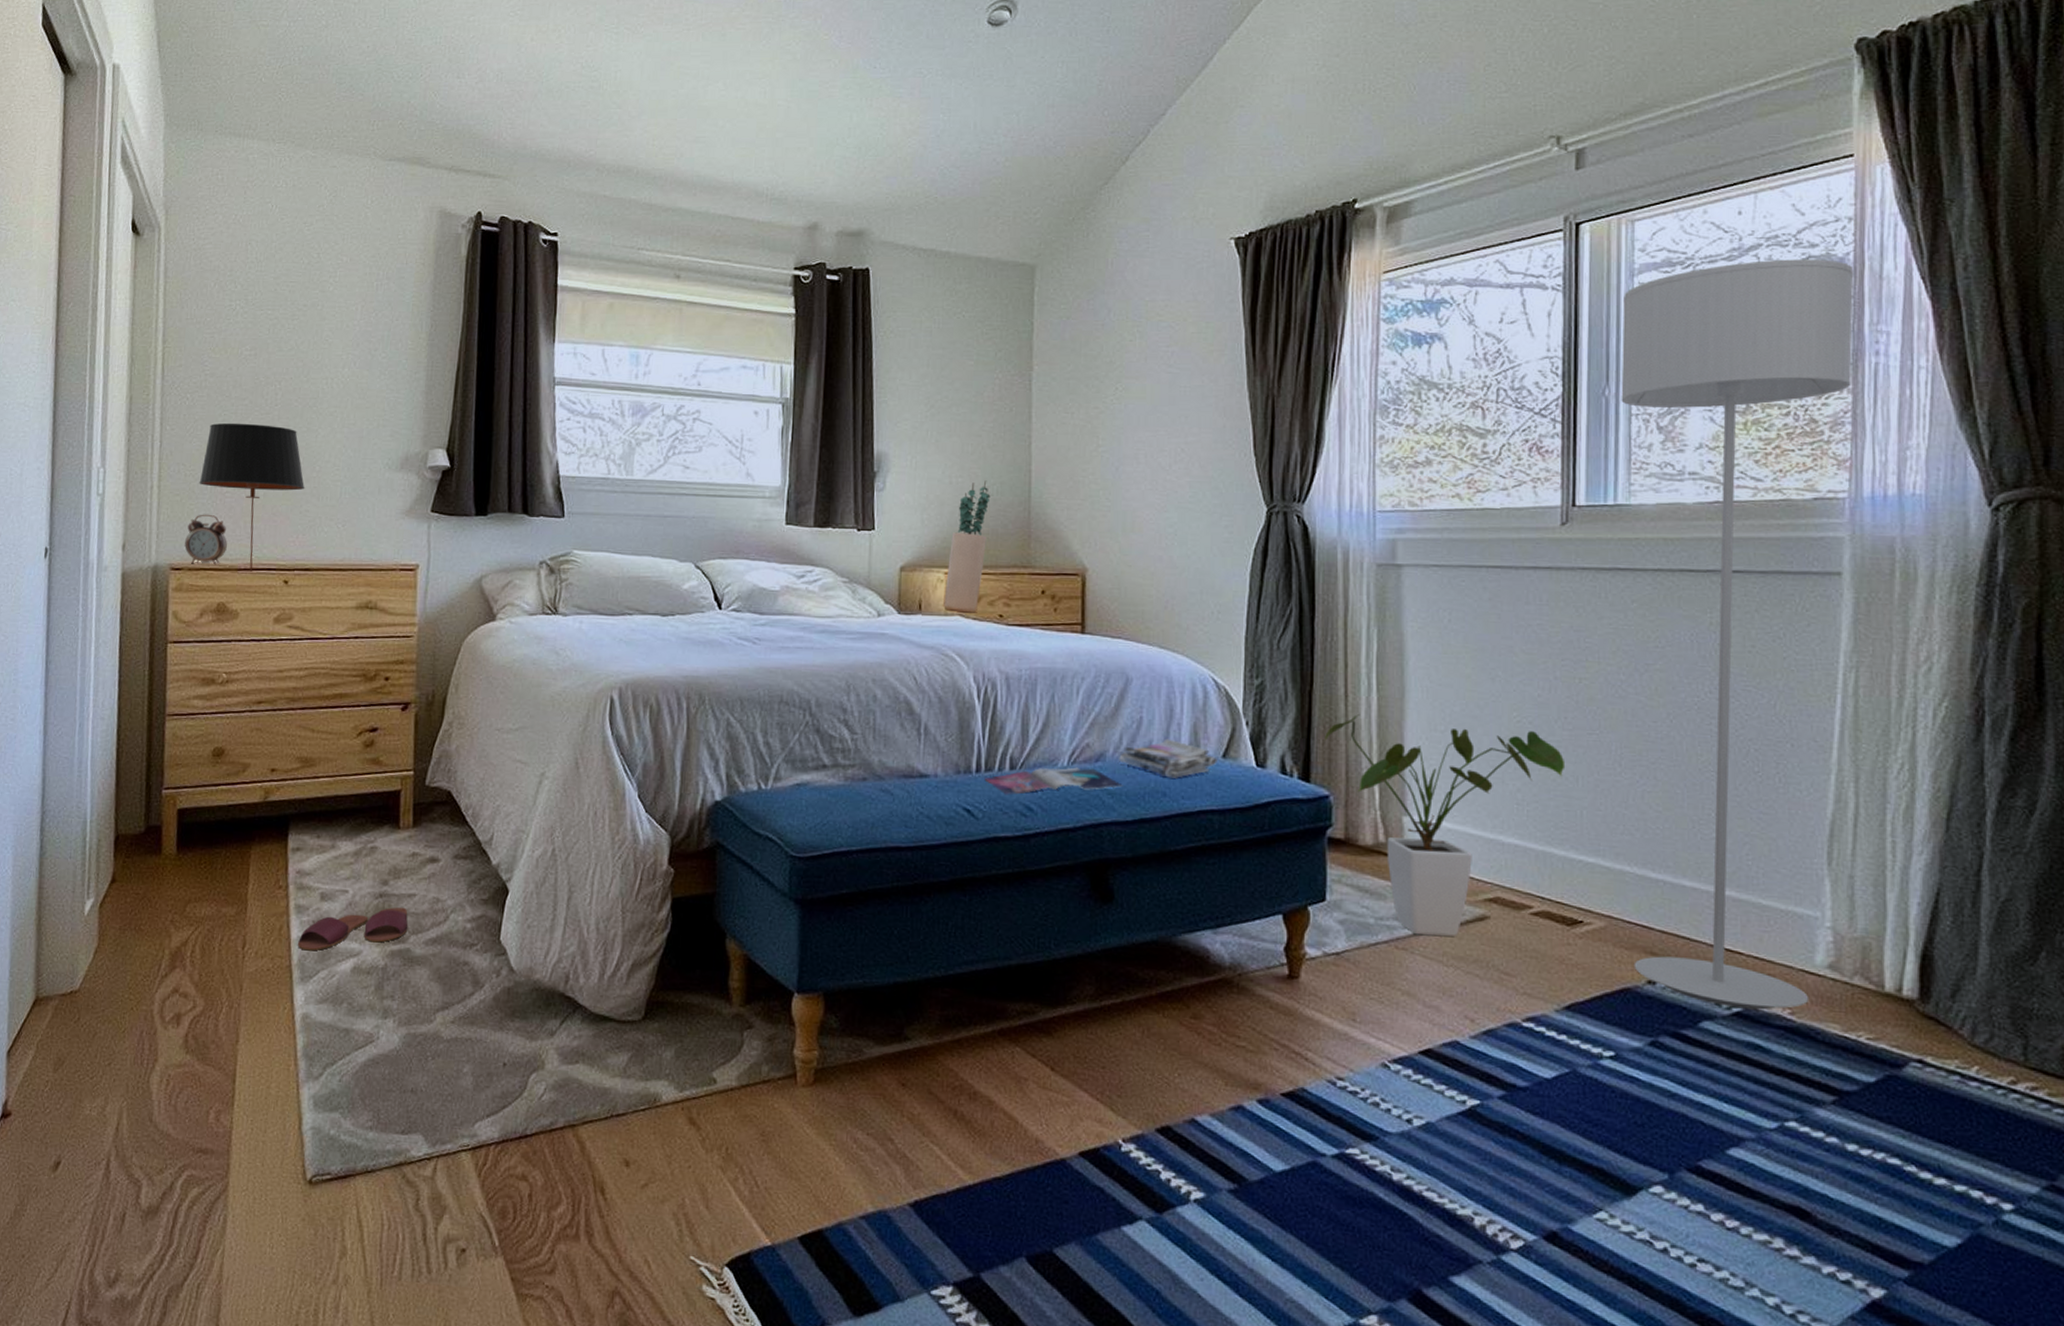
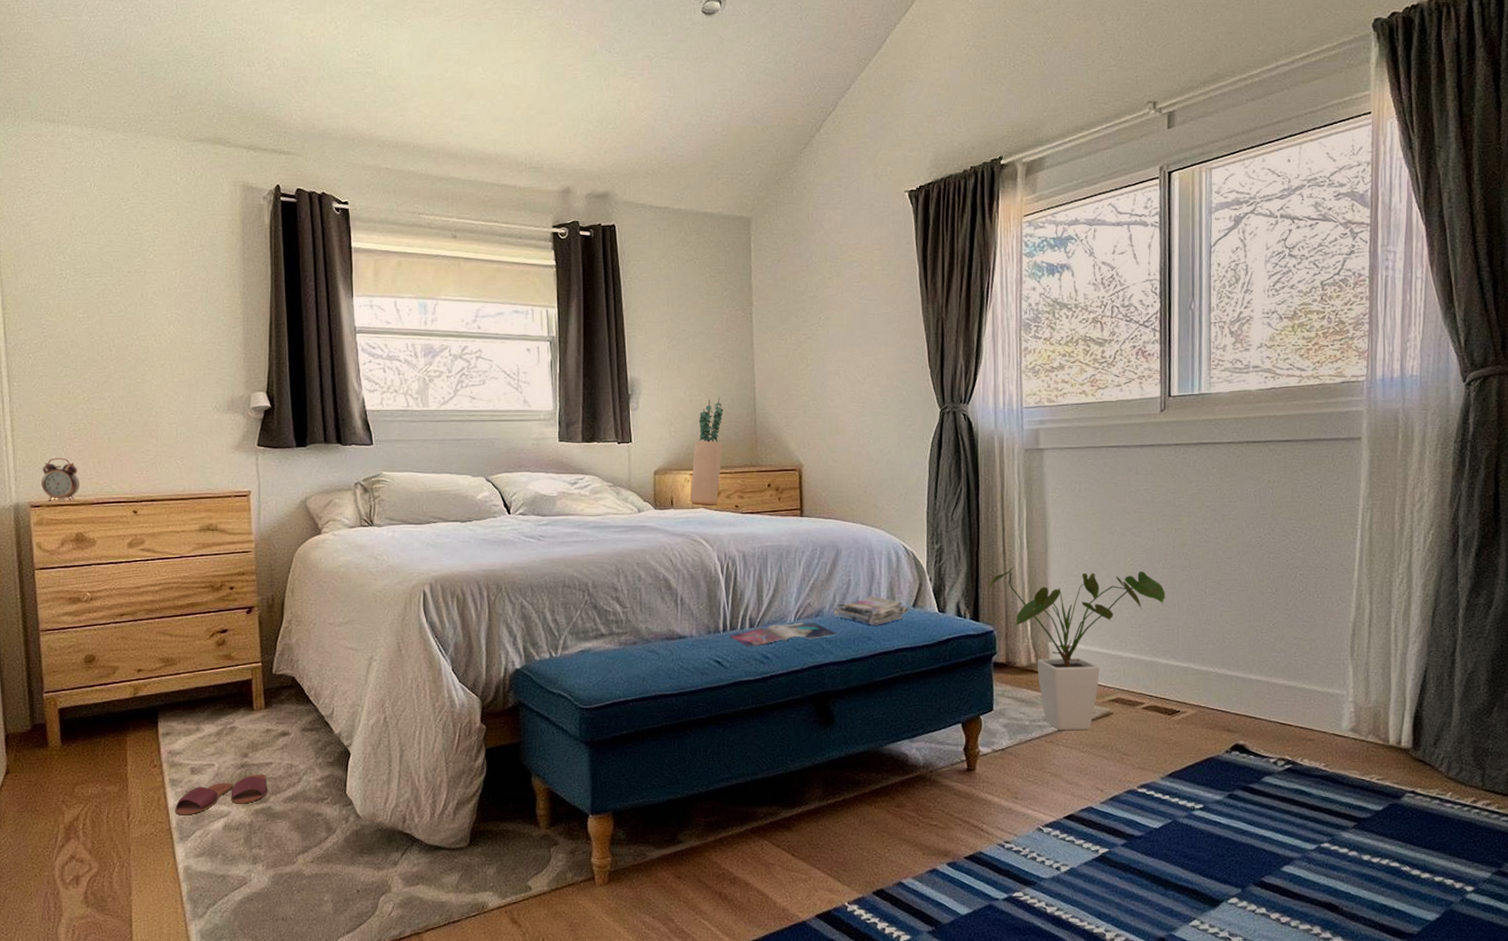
table lamp: present [199,422,305,571] -> none [48,377,145,505]
floor lamp: present [1621,259,1854,1010] -> none [1203,196,1371,765]

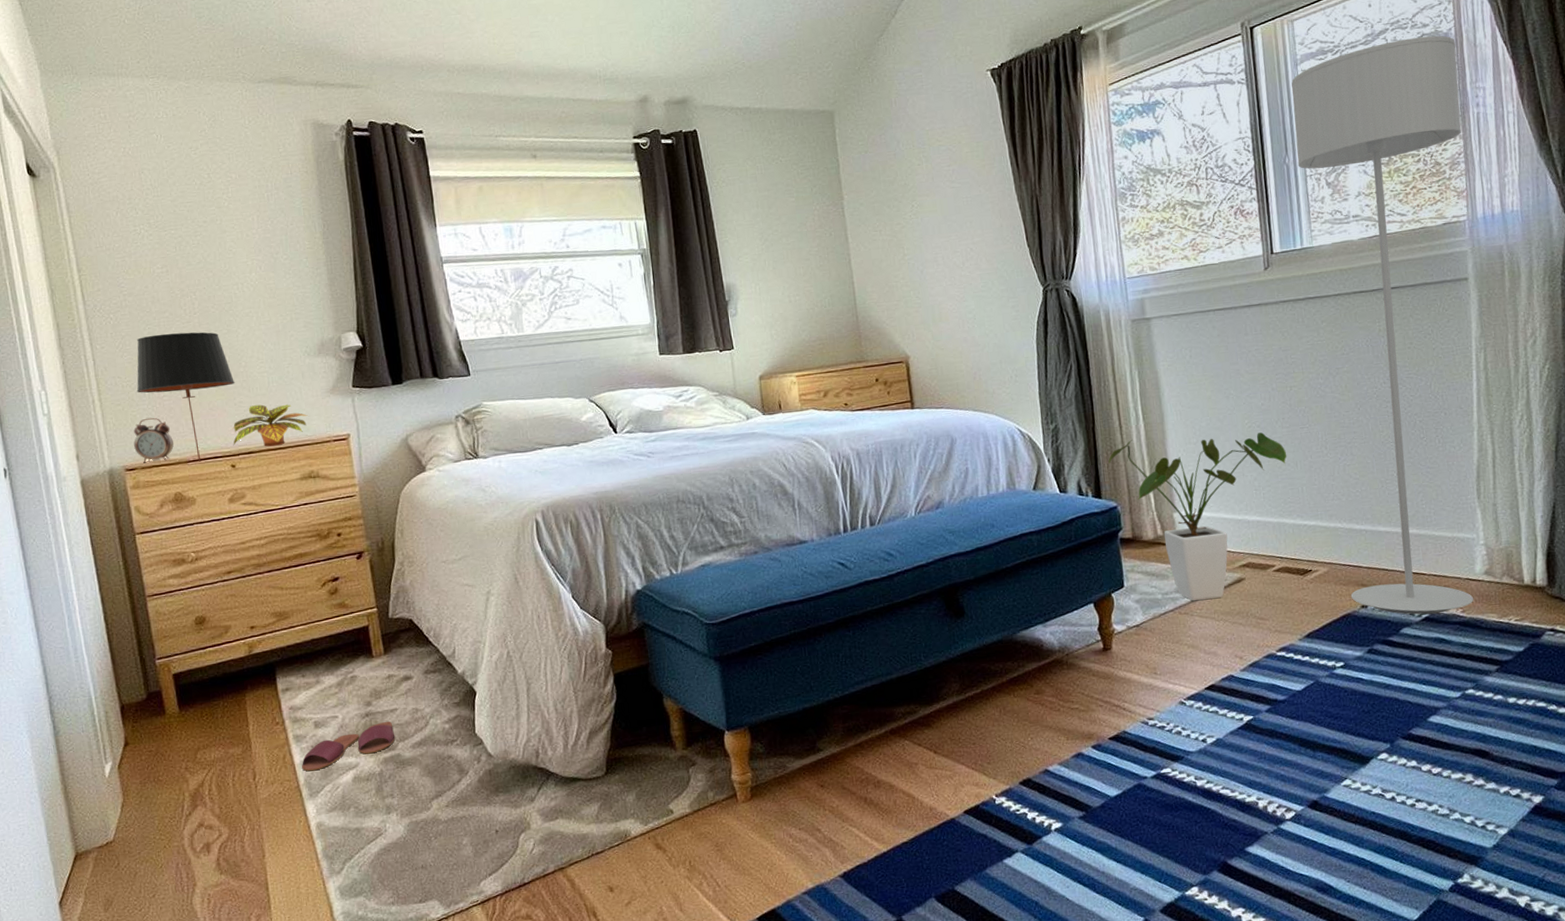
table lamp: none [48,377,145,505] -> present [136,332,236,462]
plant: none [137,454,212,496] -> present [231,404,308,447]
vase: present [691,397,724,505] -> none [797,295,827,406]
magazine: present [730,595,909,648] -> none [851,482,1030,547]
floor lamp: none [1203,196,1371,765] -> present [1291,35,1474,615]

